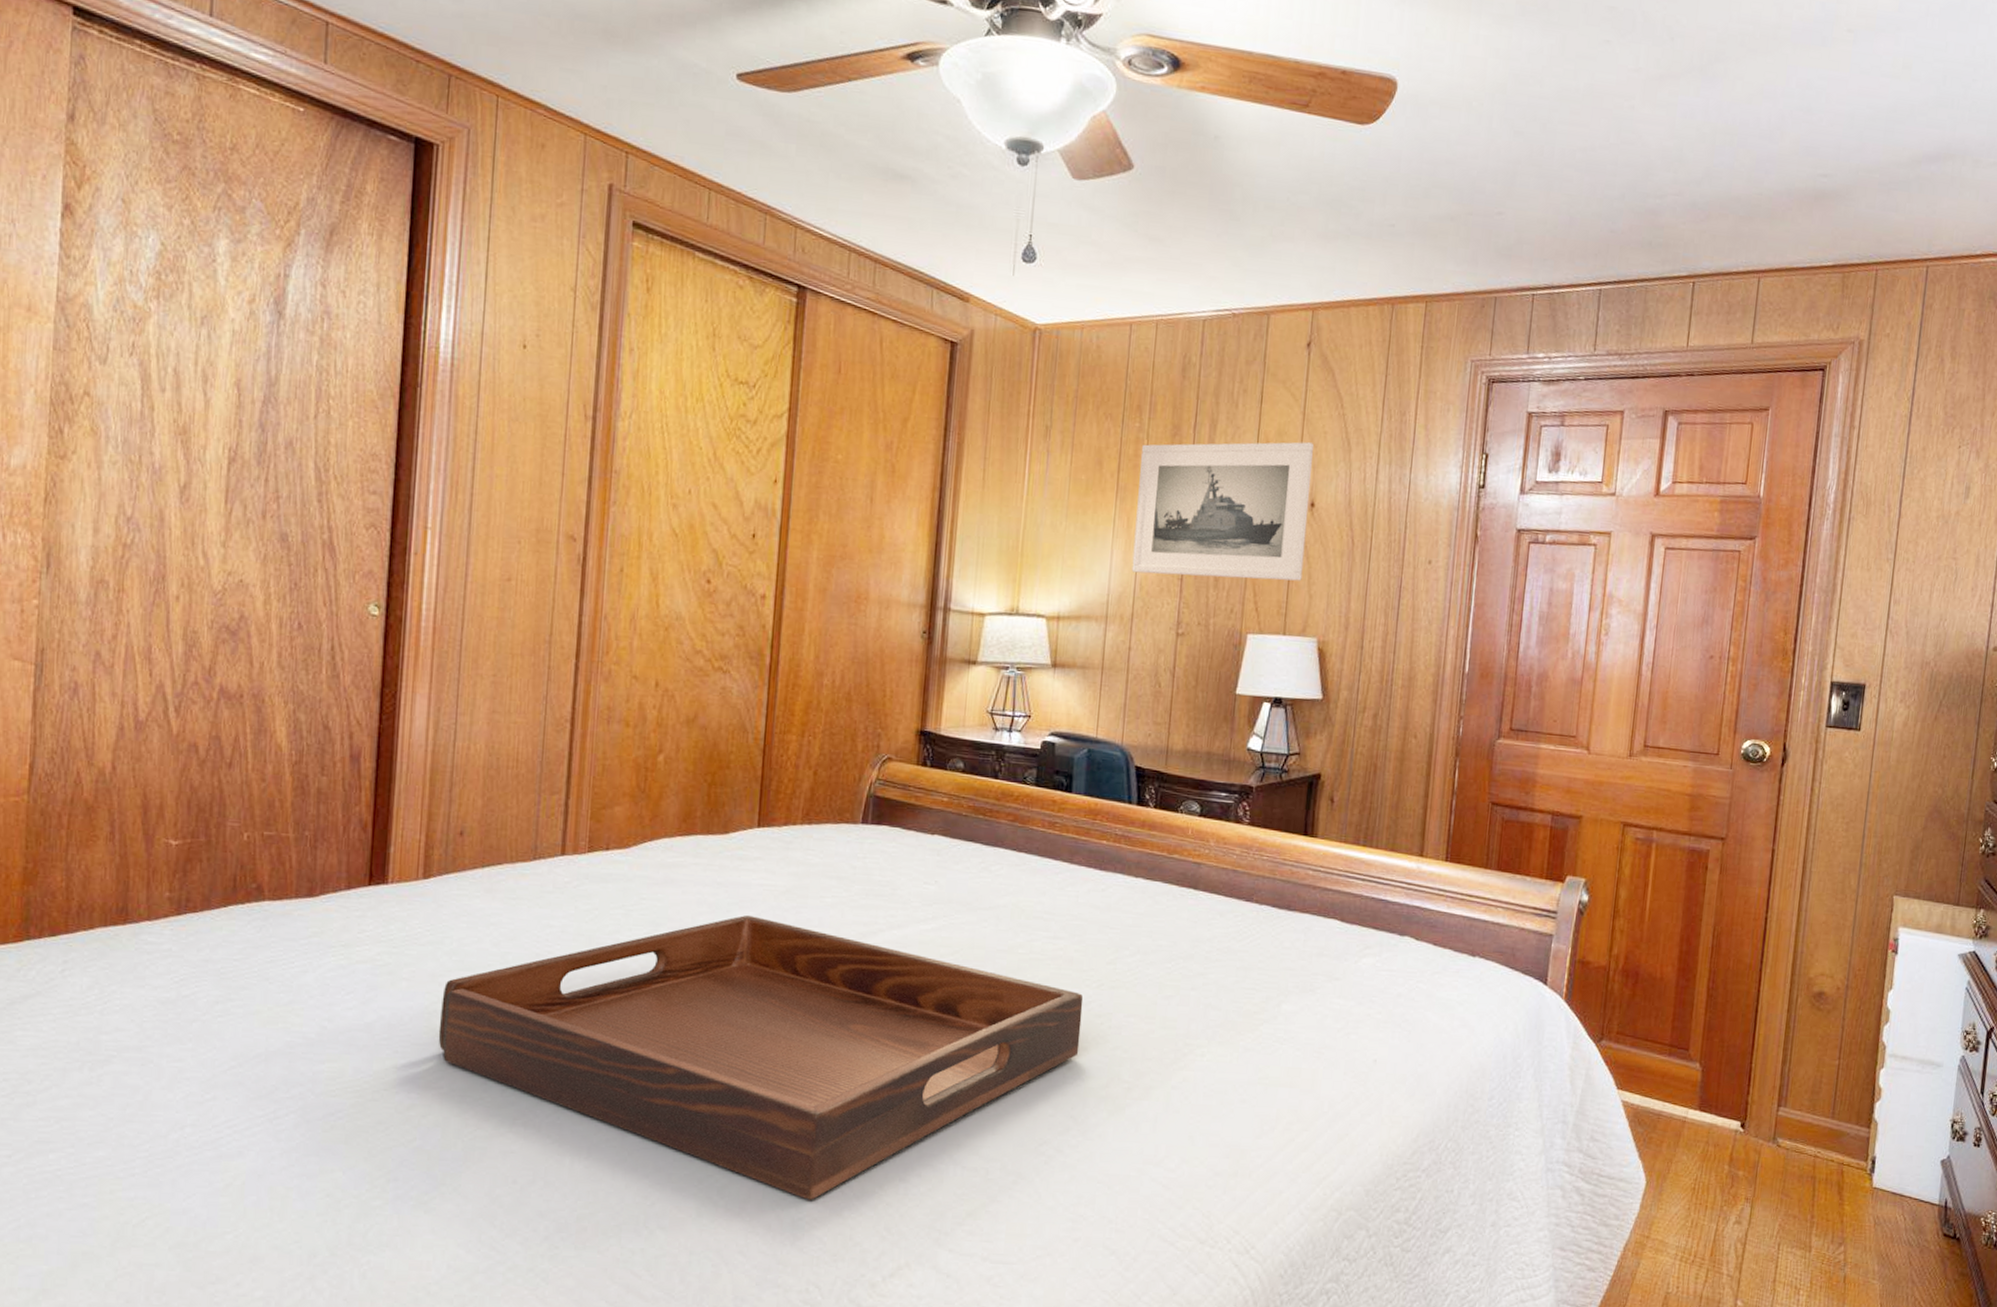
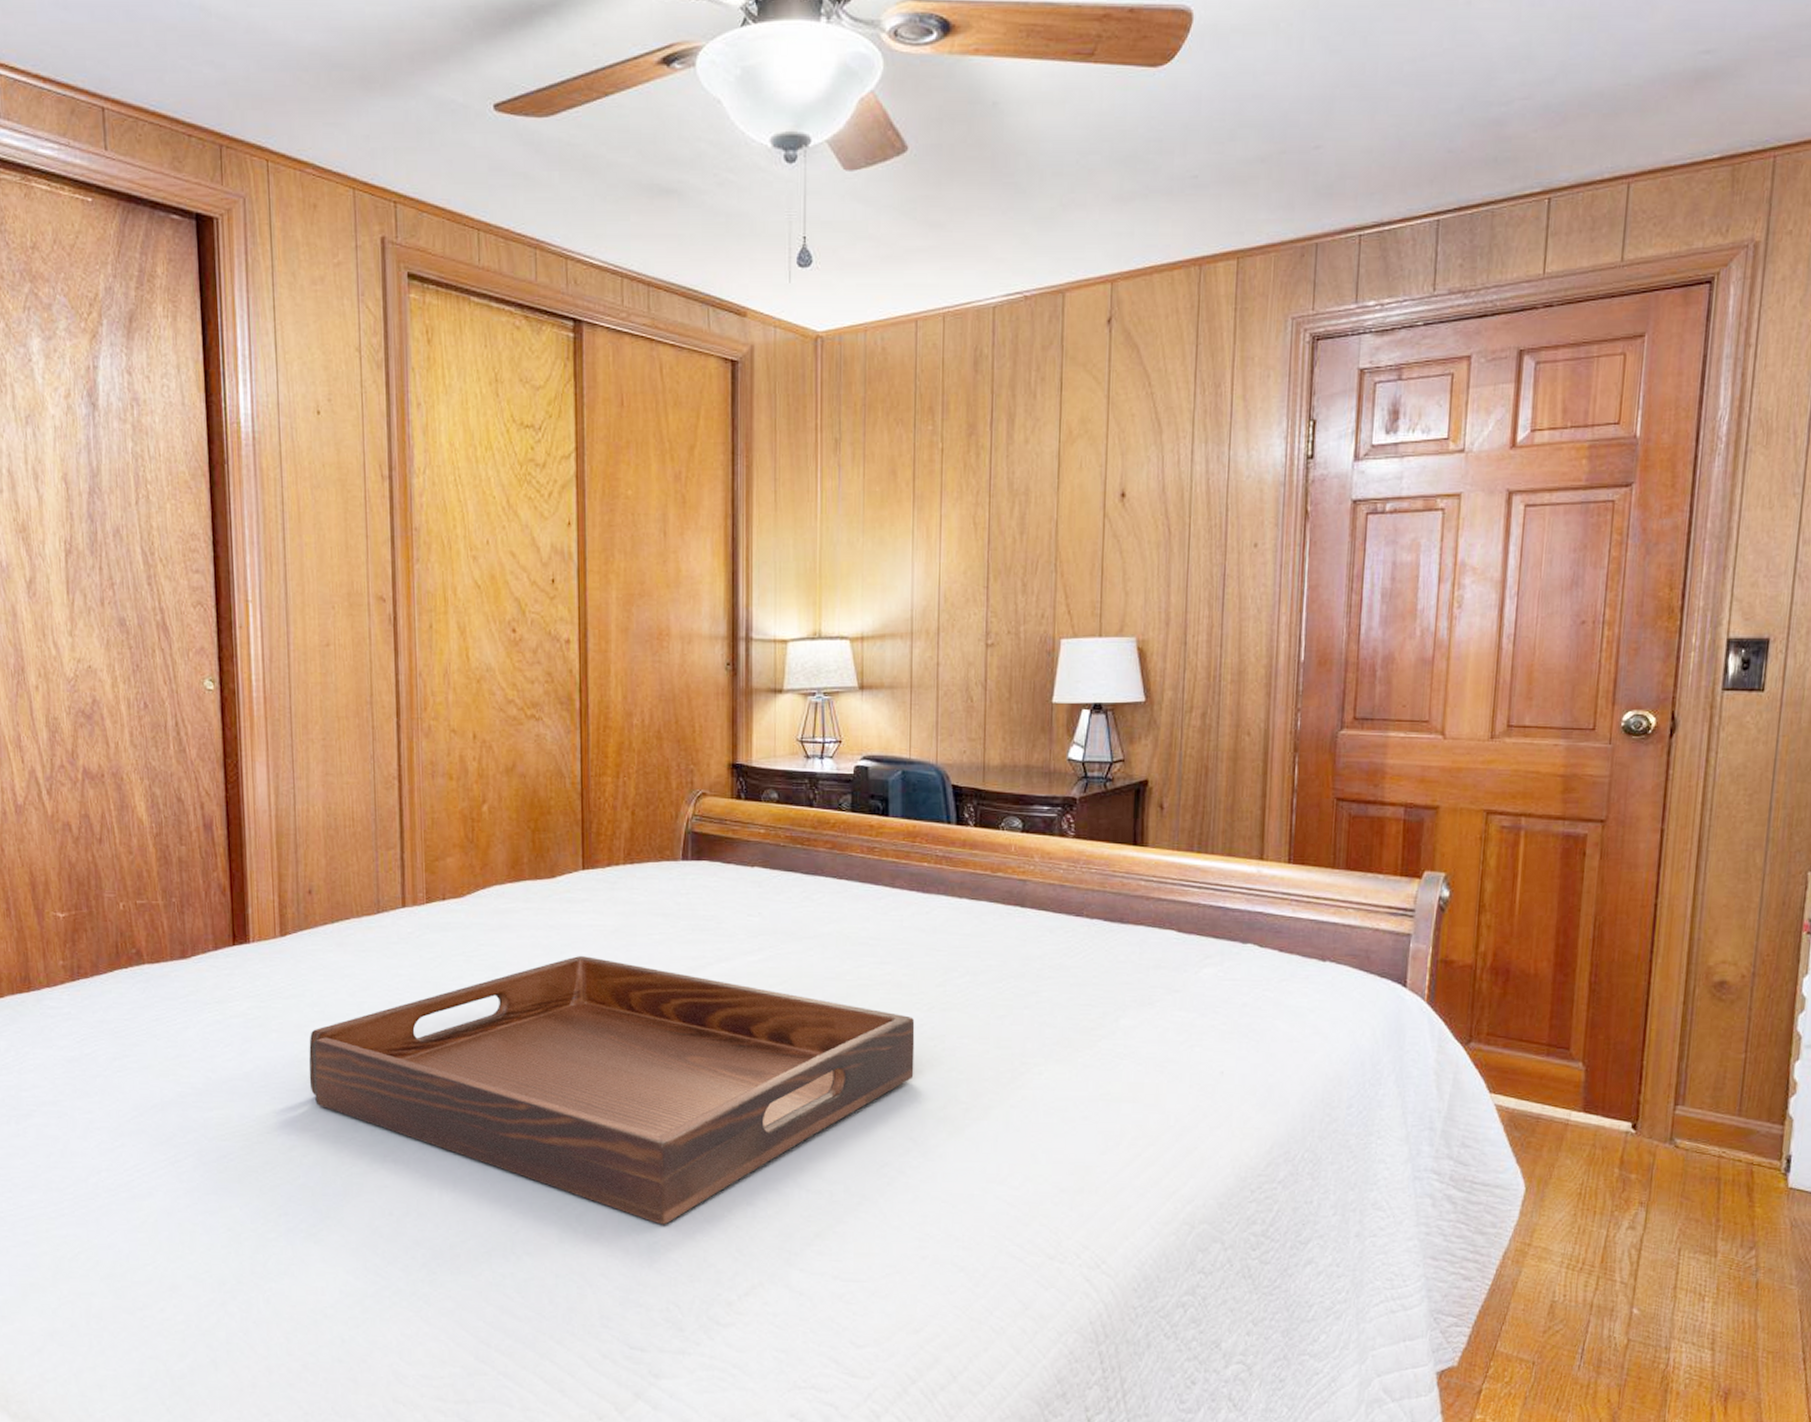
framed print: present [1131,442,1314,581] -> none [934,428,1121,585]

